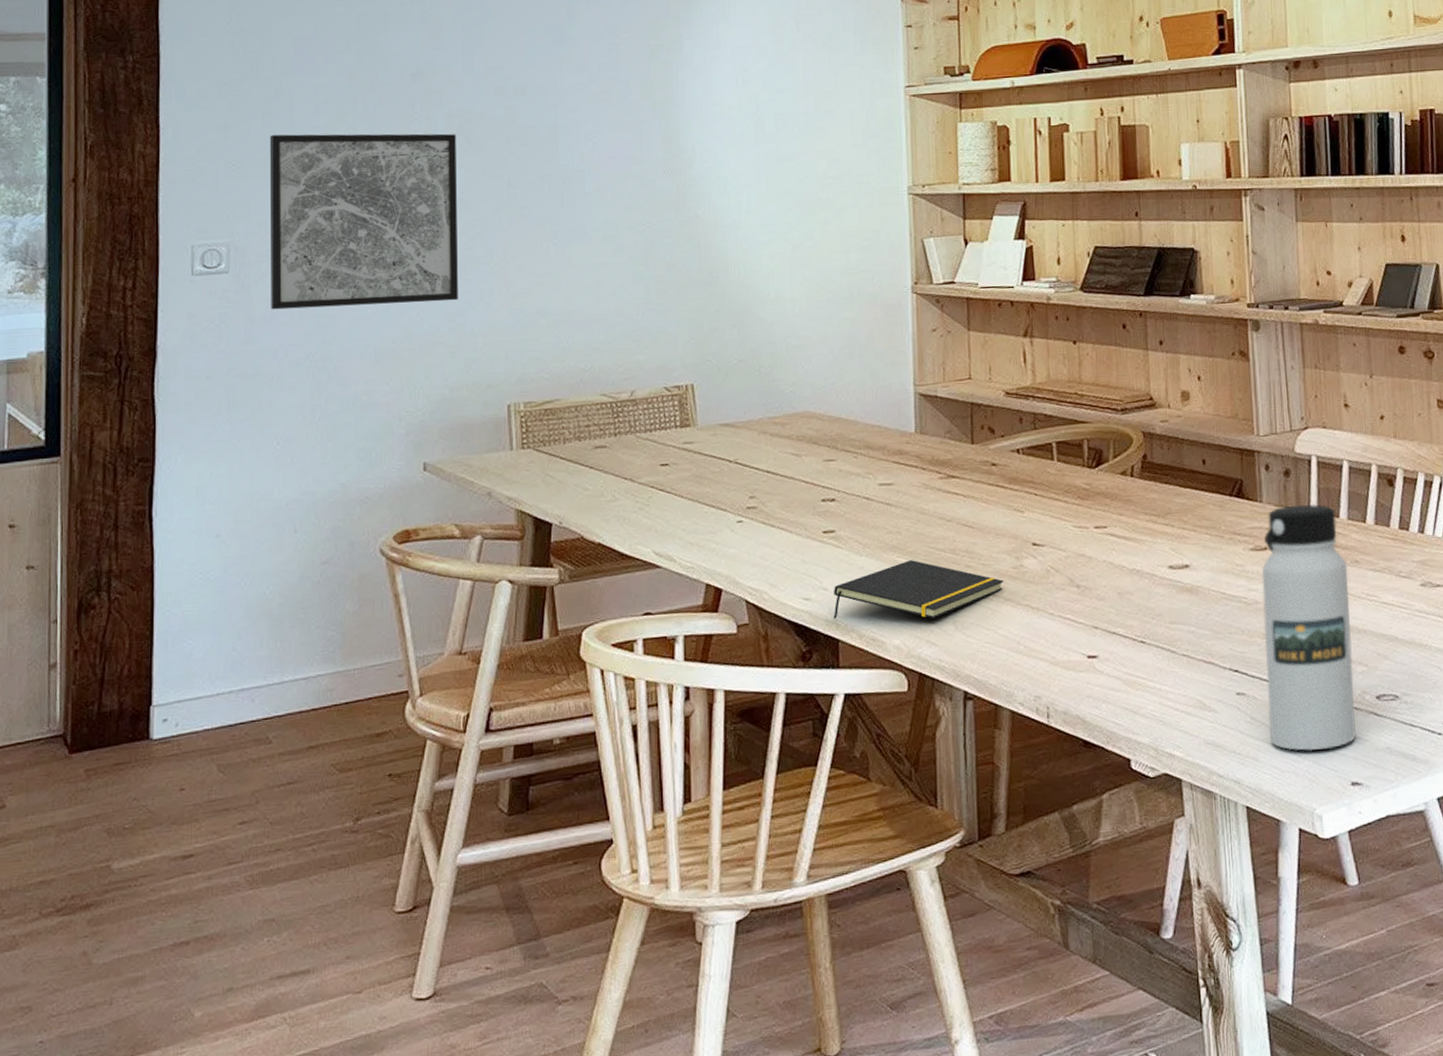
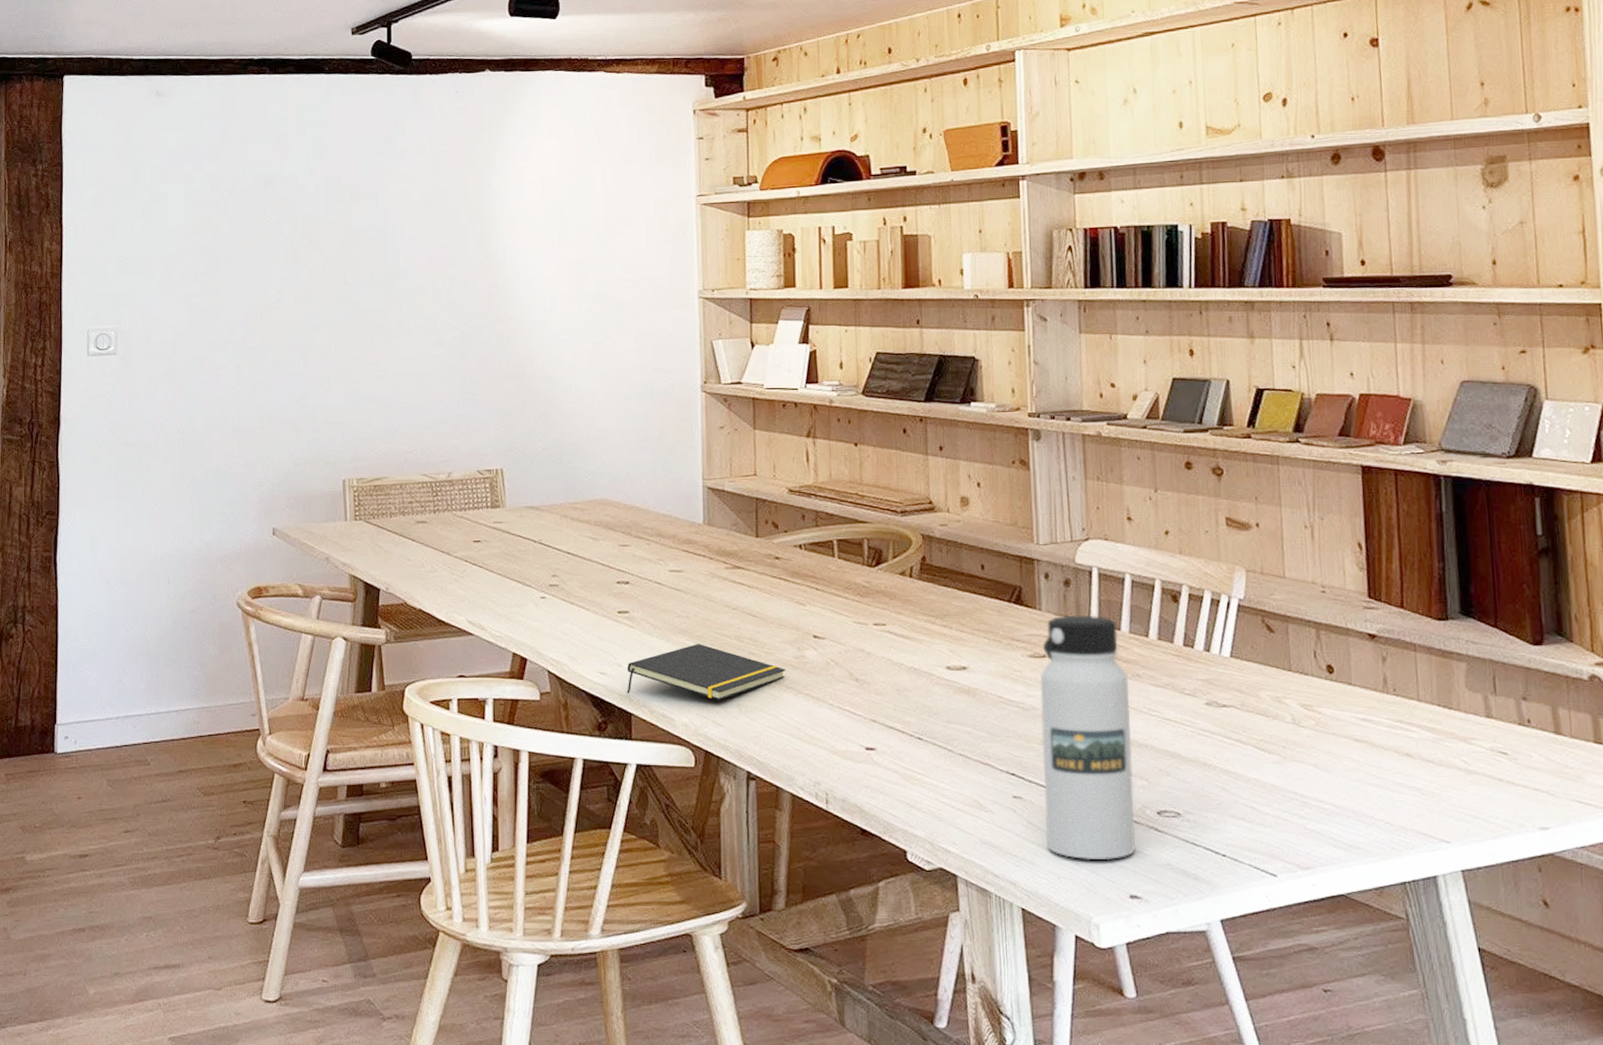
wall art: present [269,133,458,310] -> none [149,234,302,388]

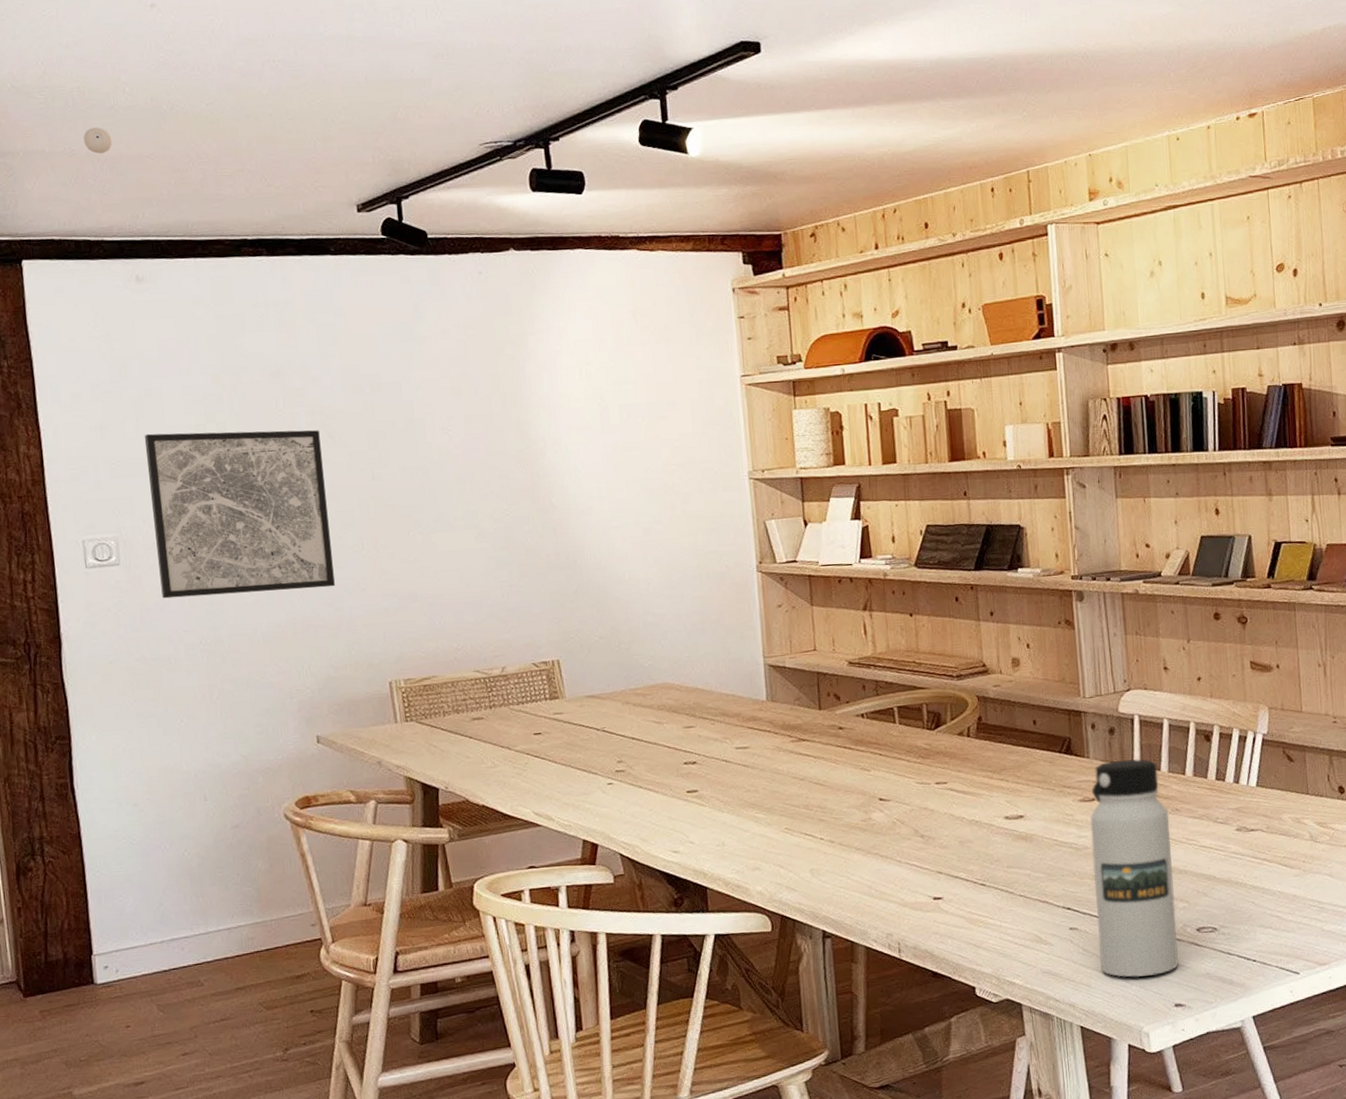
wall art: none [149,234,302,388] -> present [144,430,335,599]
notepad: present [627,644,786,700] -> none [699,815,854,869]

